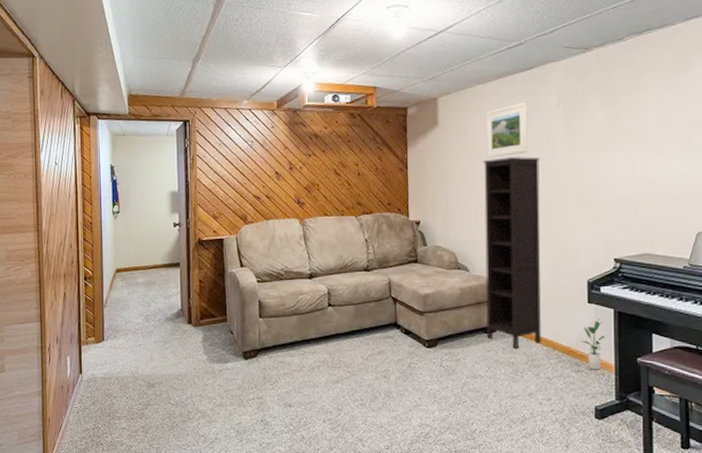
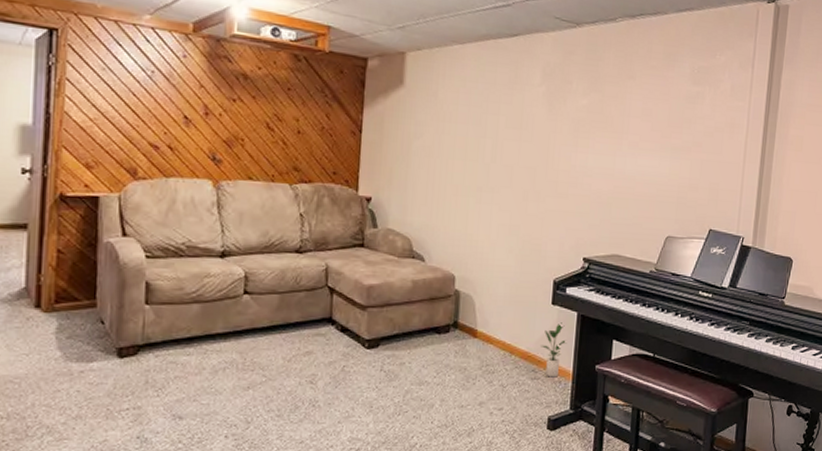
bookcase: present [482,156,541,348] -> none [438,132,517,351]
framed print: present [485,102,528,158] -> none [457,72,509,132]

